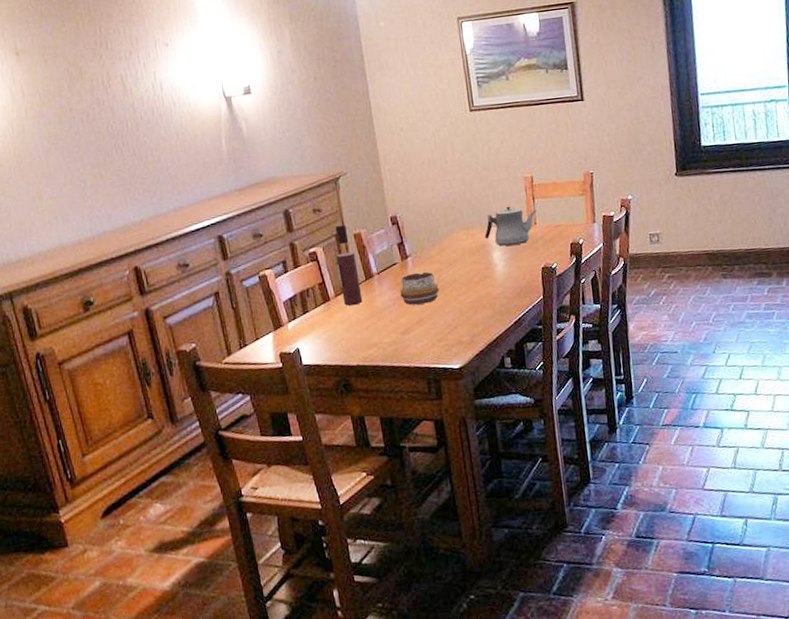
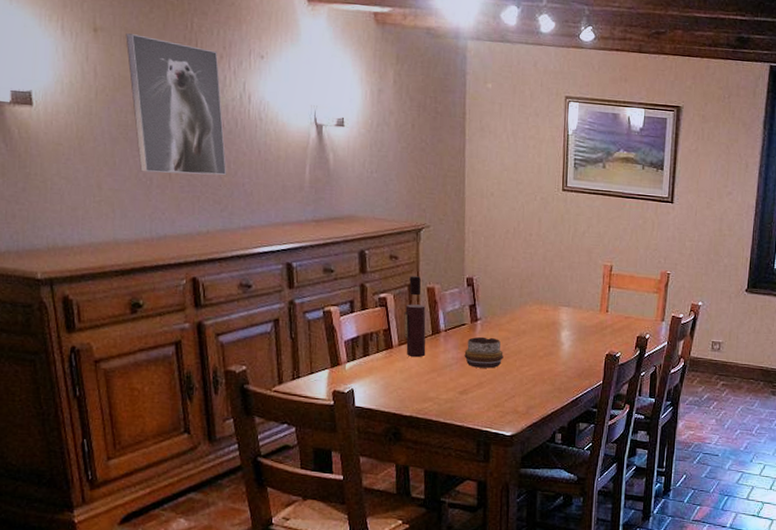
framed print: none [44,48,150,176] -> present [126,33,226,175]
teapot: present [485,206,538,246] -> none [557,289,612,328]

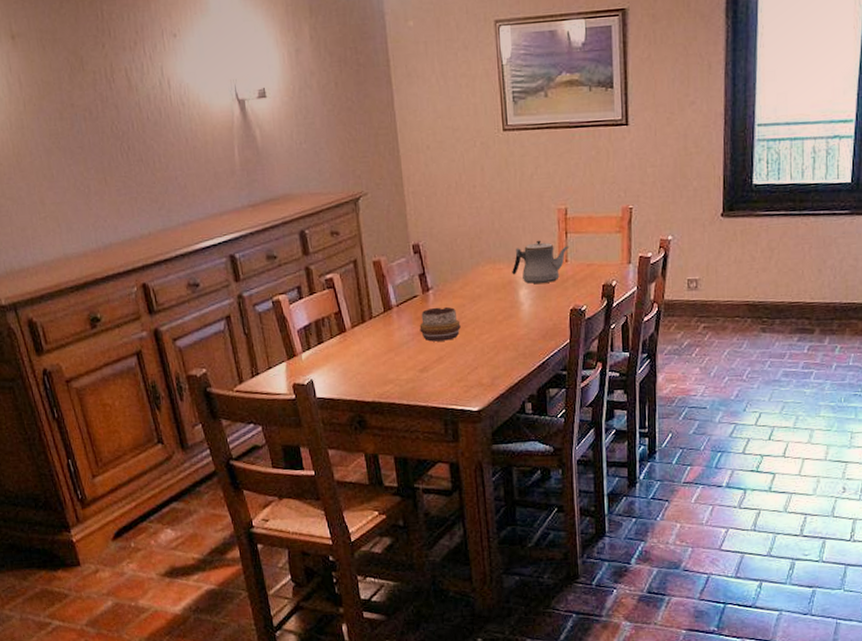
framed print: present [126,33,226,175] -> none [41,34,158,180]
wine bottle: present [404,276,426,358] -> none [353,250,380,339]
teapot: none [557,289,612,328] -> present [512,240,570,284]

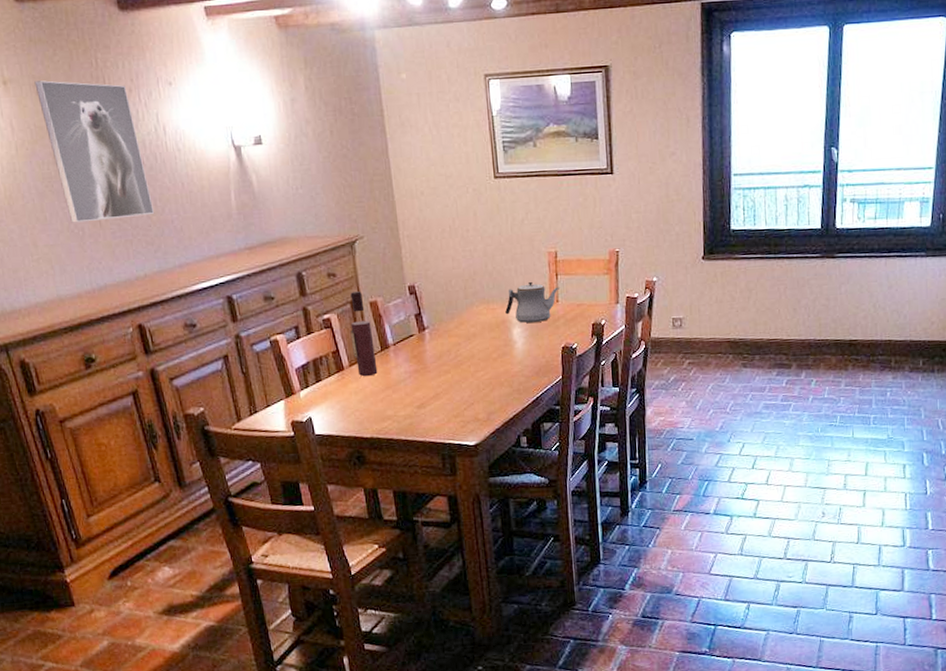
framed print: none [41,34,158,180] -> present [34,80,154,223]
wine bottle: none [353,250,380,339] -> present [350,291,378,377]
decorative bowl: present [419,307,461,342] -> none [416,345,457,379]

